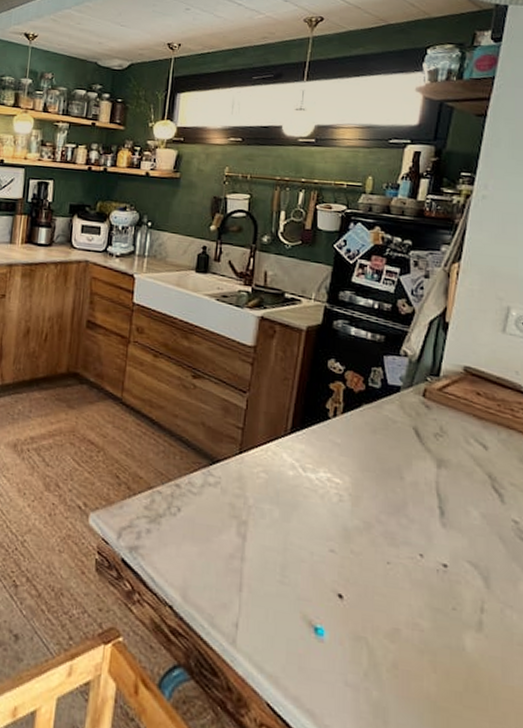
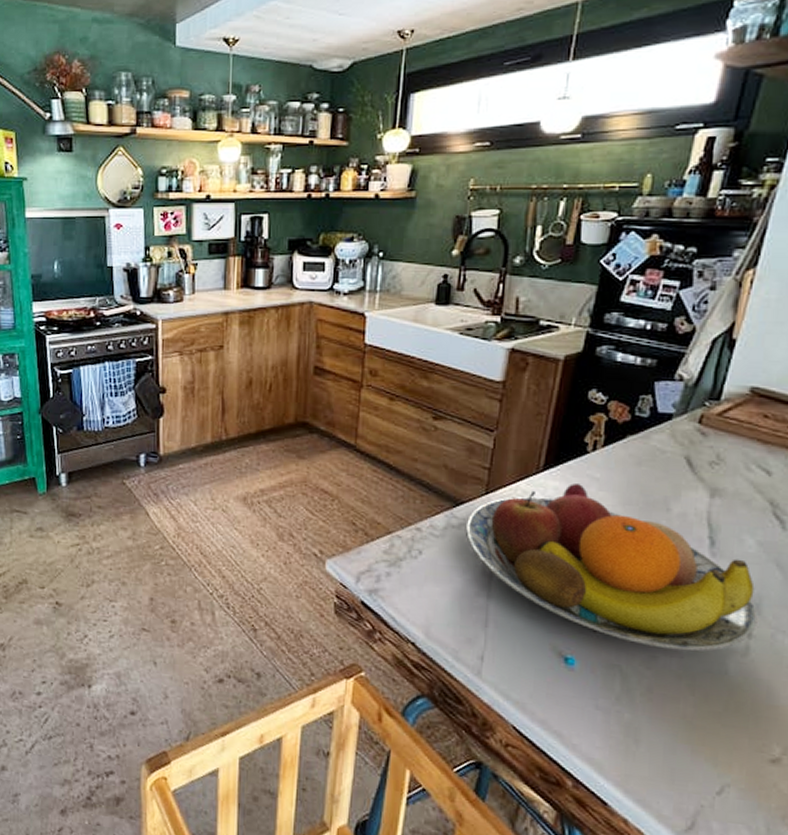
fruit bowl: none [222,447,487,625] -> present [466,483,758,652]

